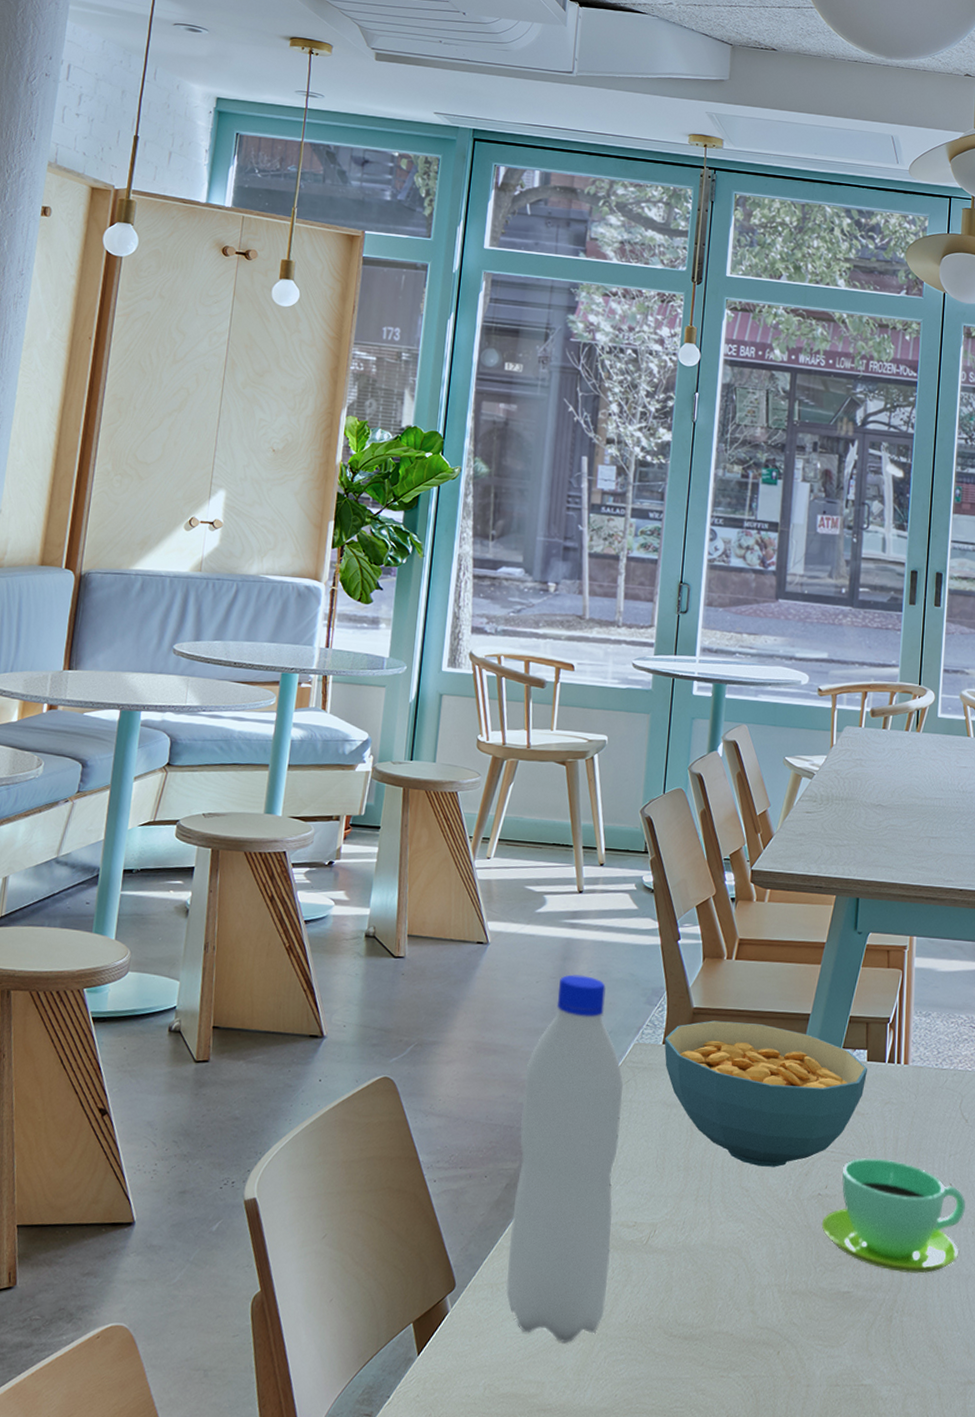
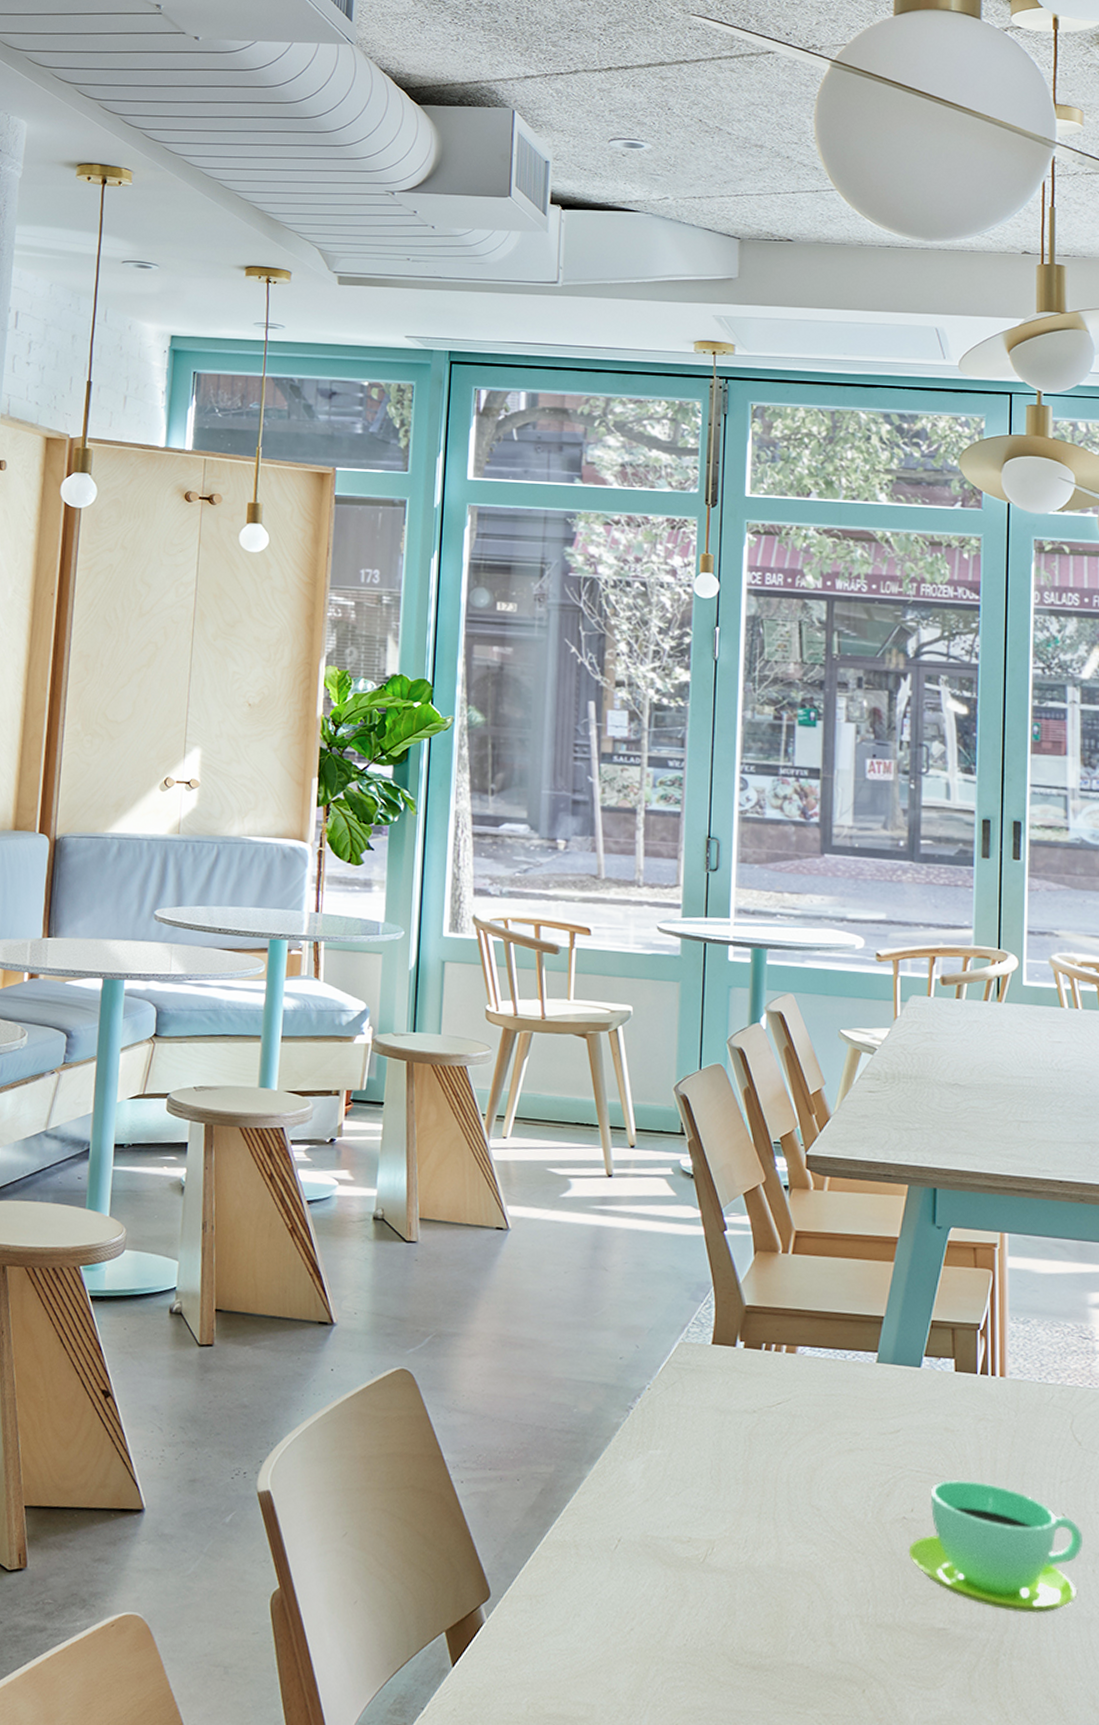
water bottle: present [506,974,623,1343] -> none [546,1265,669,1664]
cereal bowl: present [664,1020,868,1167] -> none [713,1320,957,1486]

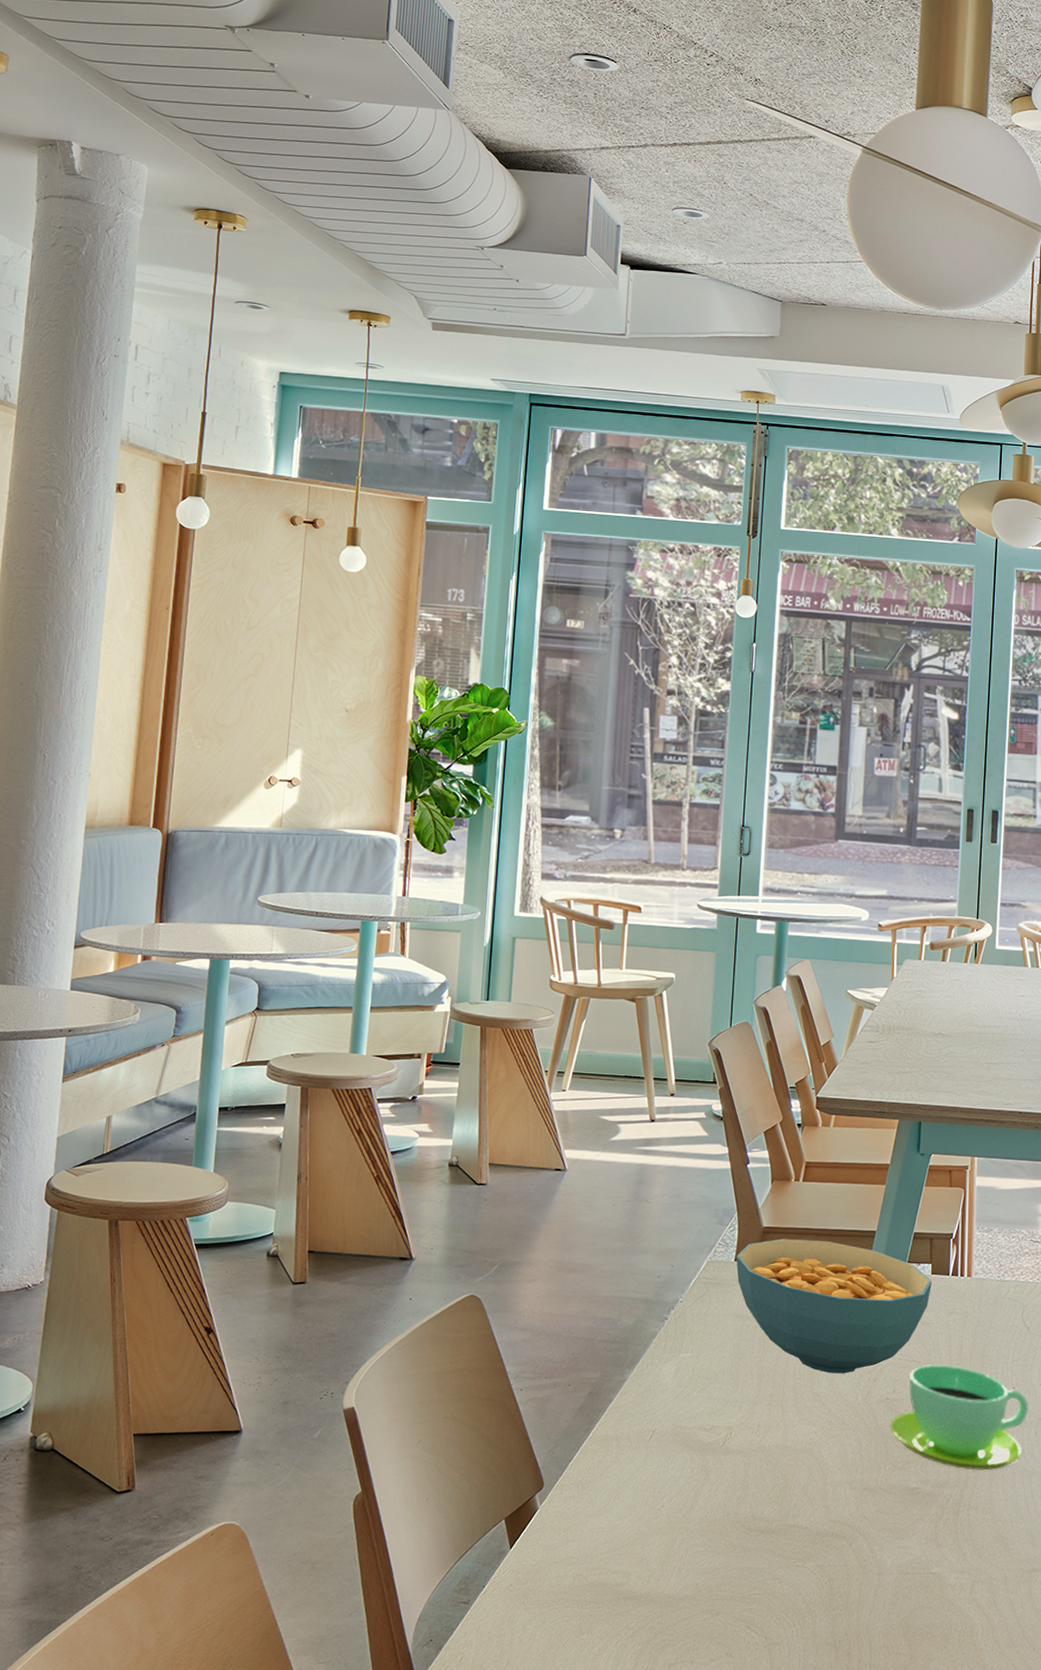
cereal bowl: none [713,1320,957,1486] -> present [736,1238,933,1374]

